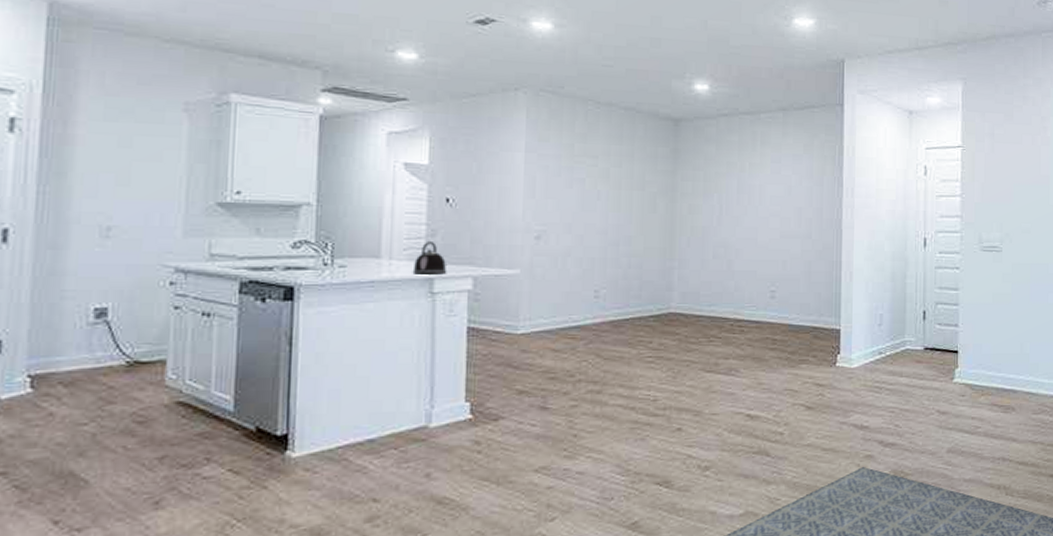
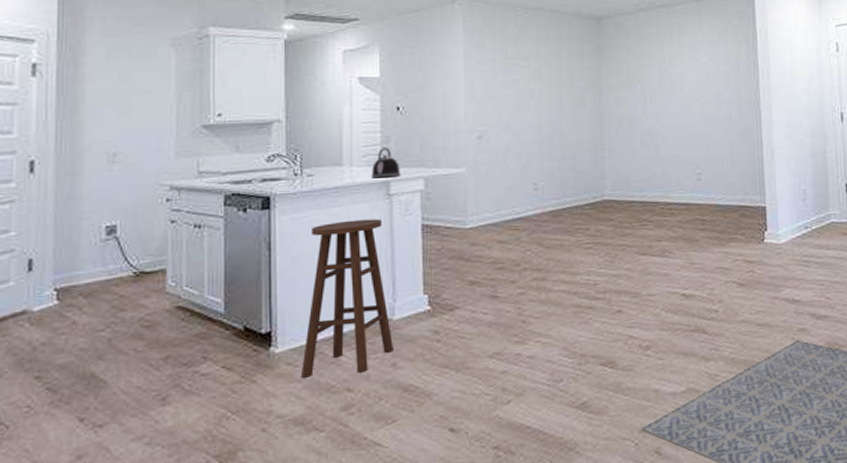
bar stool: none [319,318,428,485] -> present [300,218,393,378]

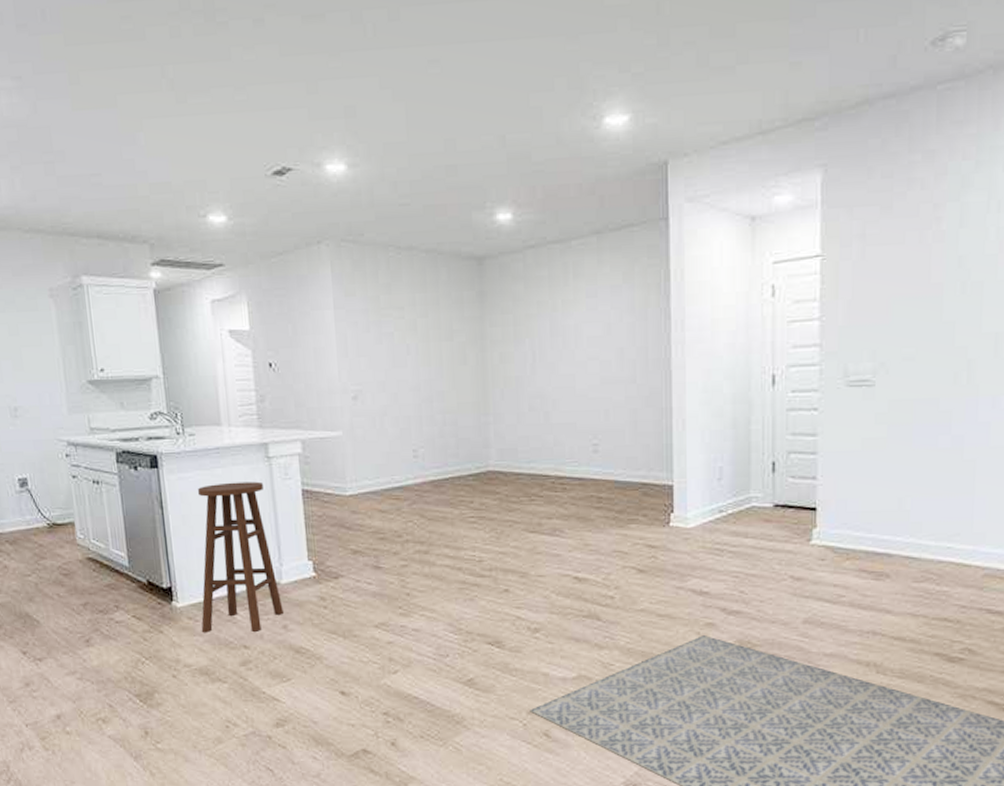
kettle: present [371,146,401,179] -> none [249,406,278,440]

